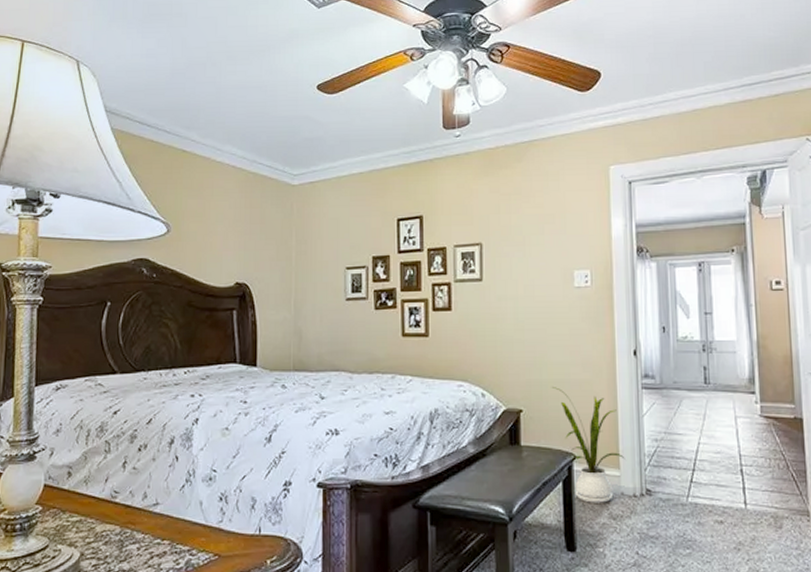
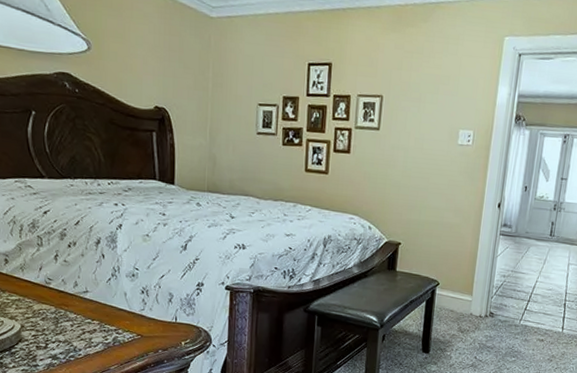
house plant: present [551,387,625,503] -> none [427,227,478,320]

